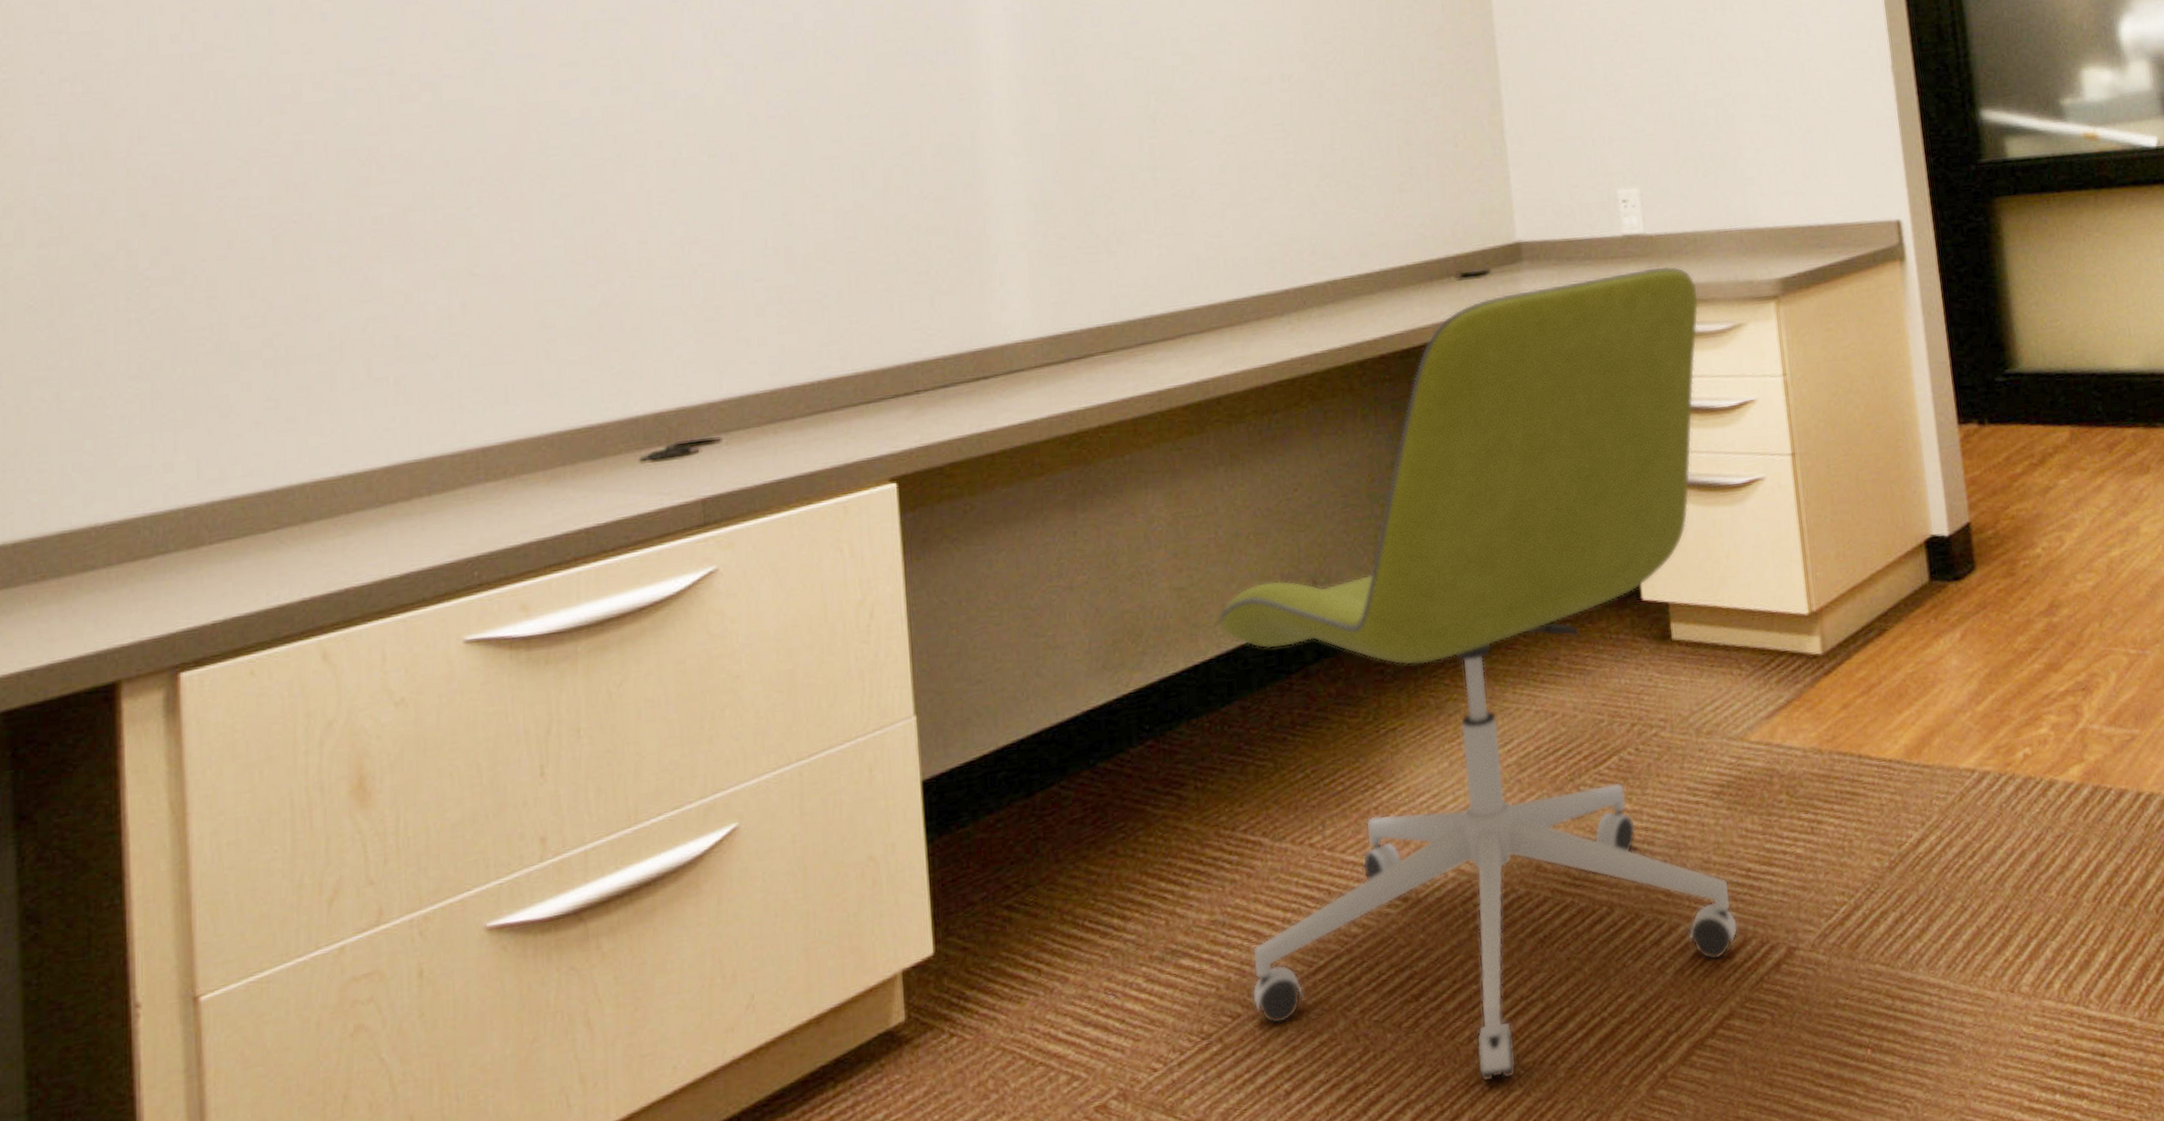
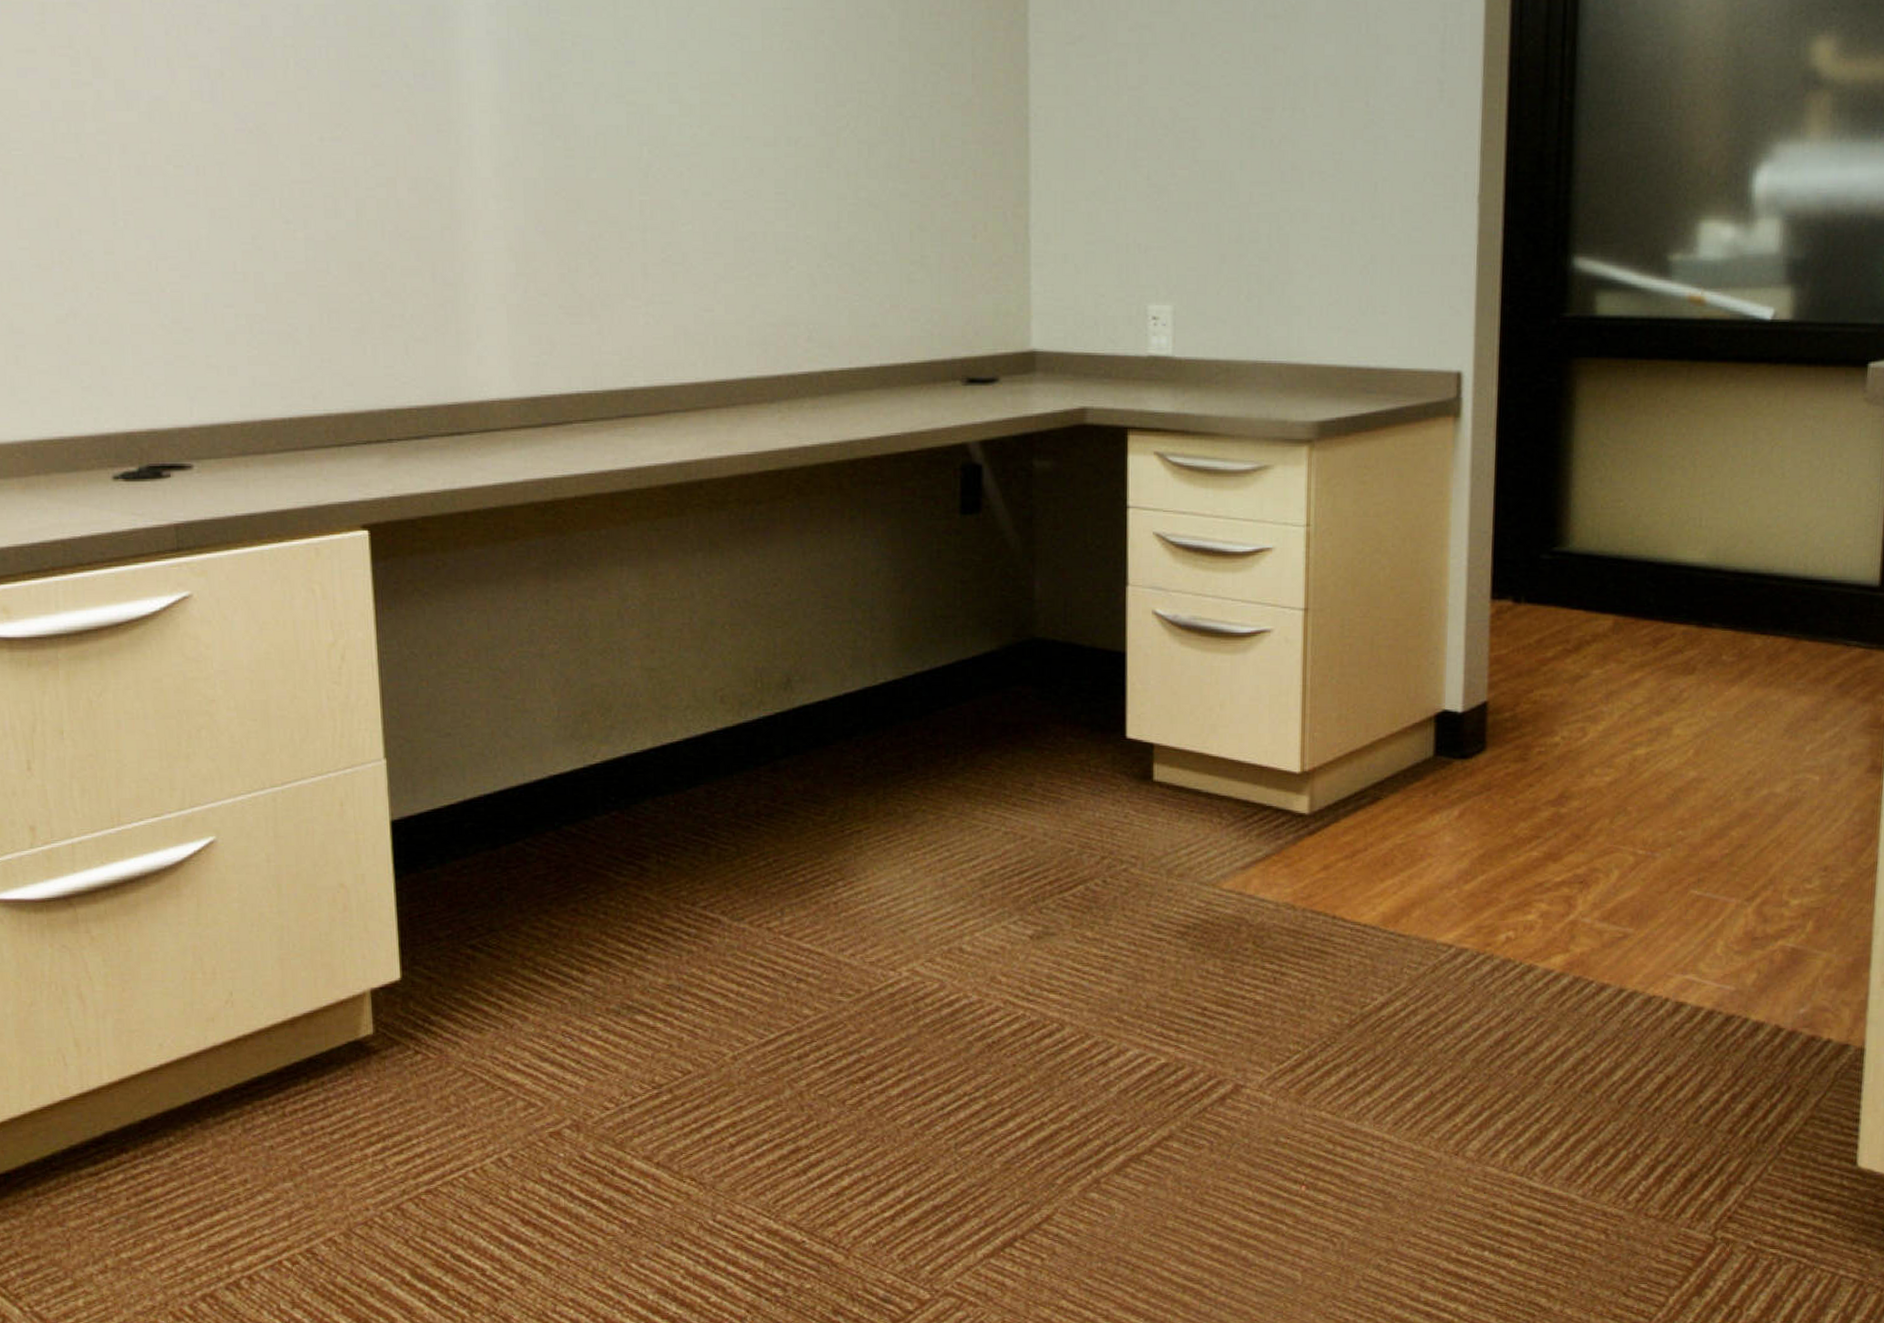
office chair: present [1218,266,1739,1082] -> none [688,394,1225,1163]

